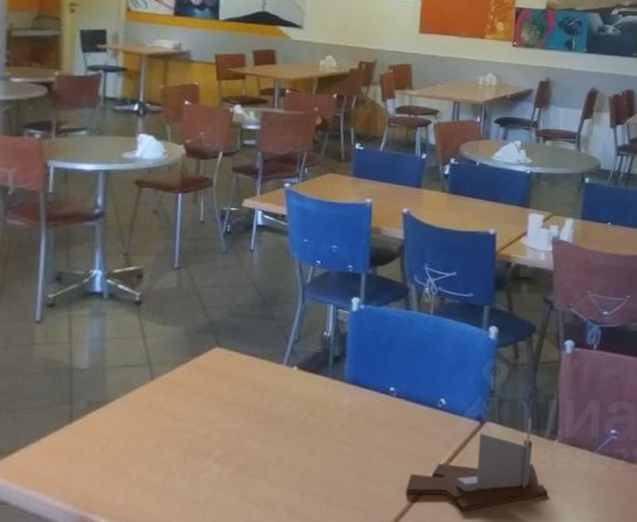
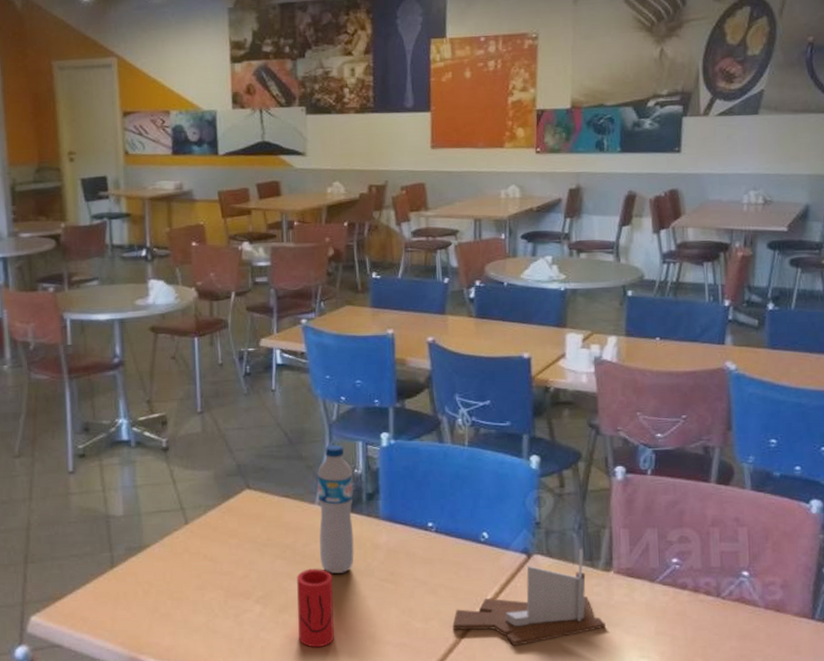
cup: none [255,429,294,510] -> present [297,569,334,648]
water bottle: none [282,306,322,435] -> present [317,444,354,573]

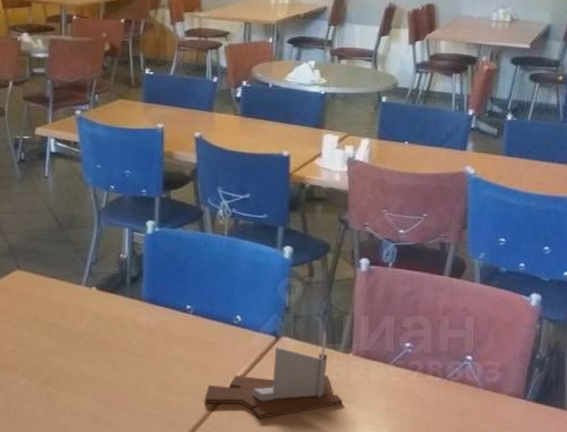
cup: present [297,569,334,648] -> none [61,345,96,418]
water bottle: present [317,444,354,573] -> none [83,230,118,350]

